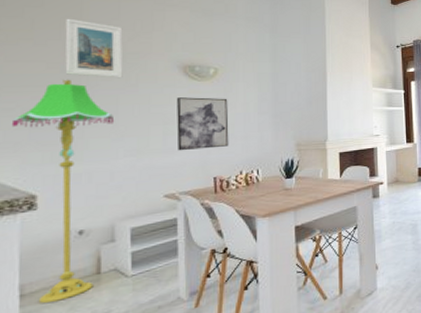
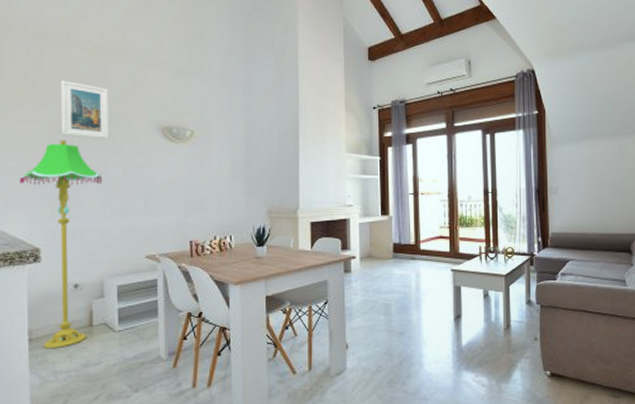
wall art: present [176,97,229,151] -> none [156,159,204,213]

